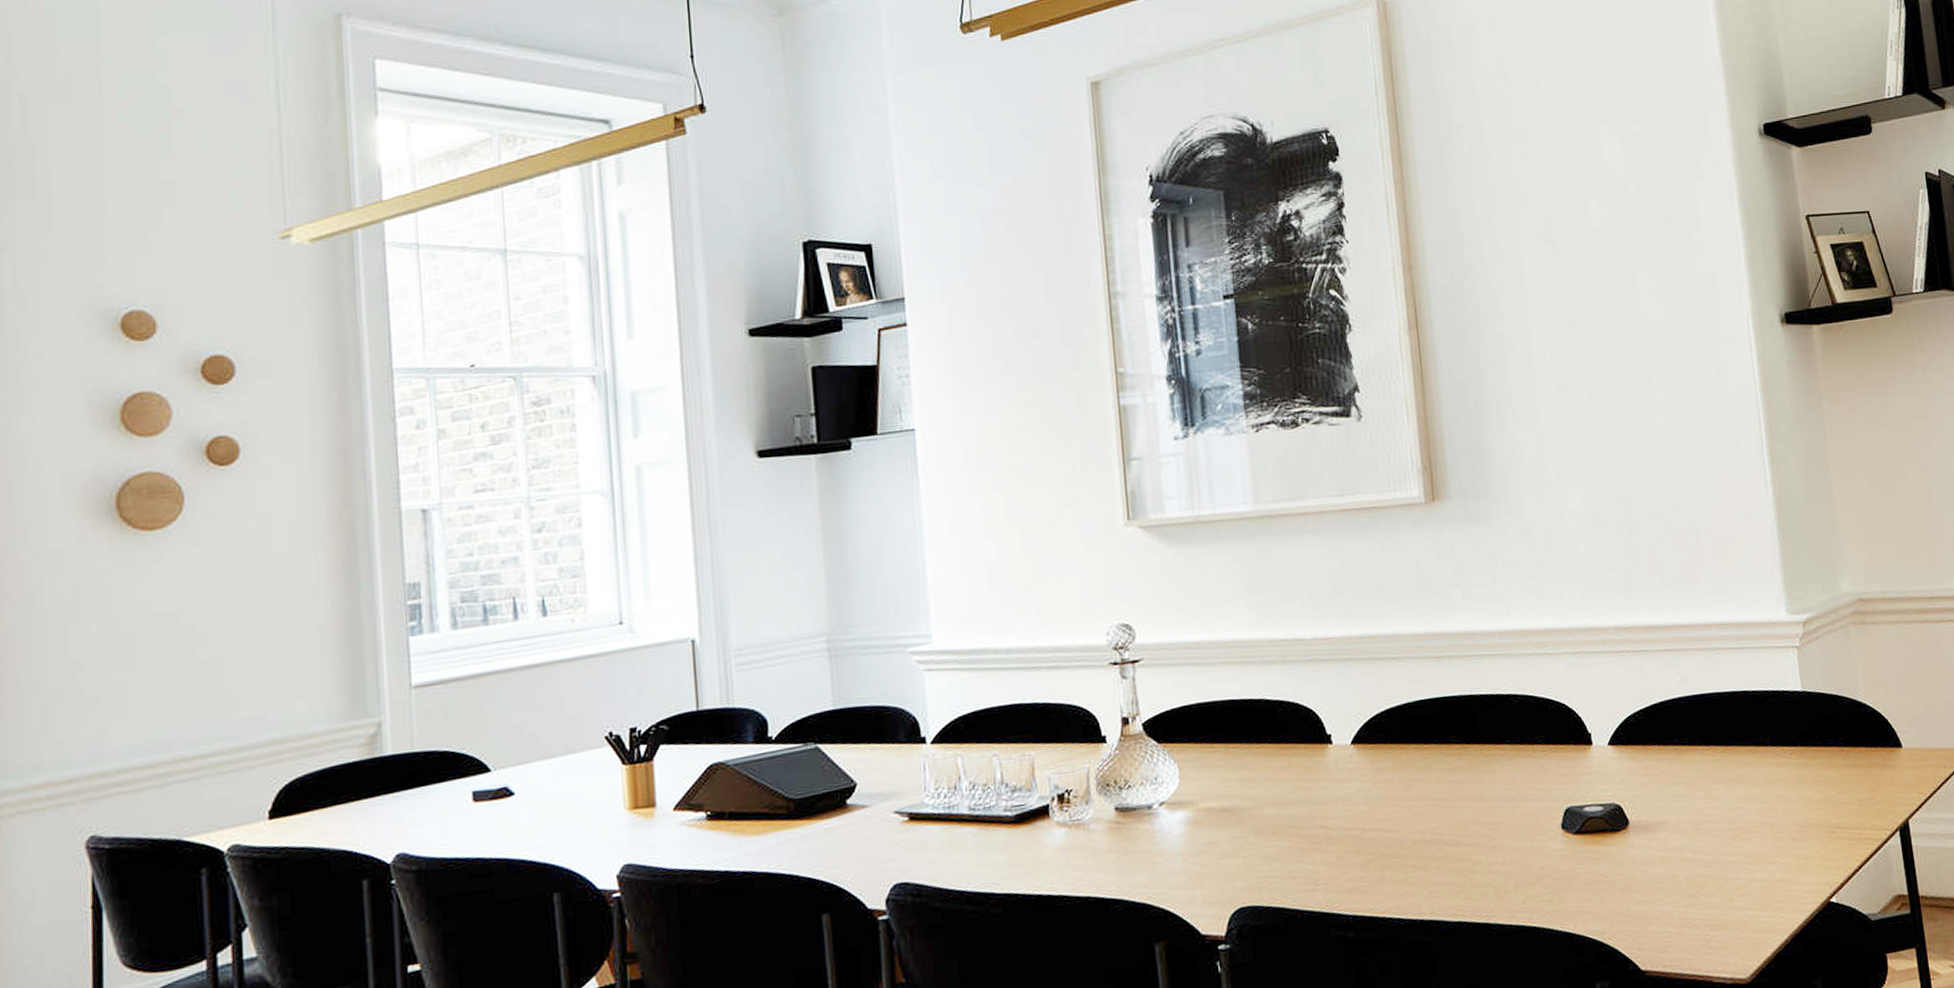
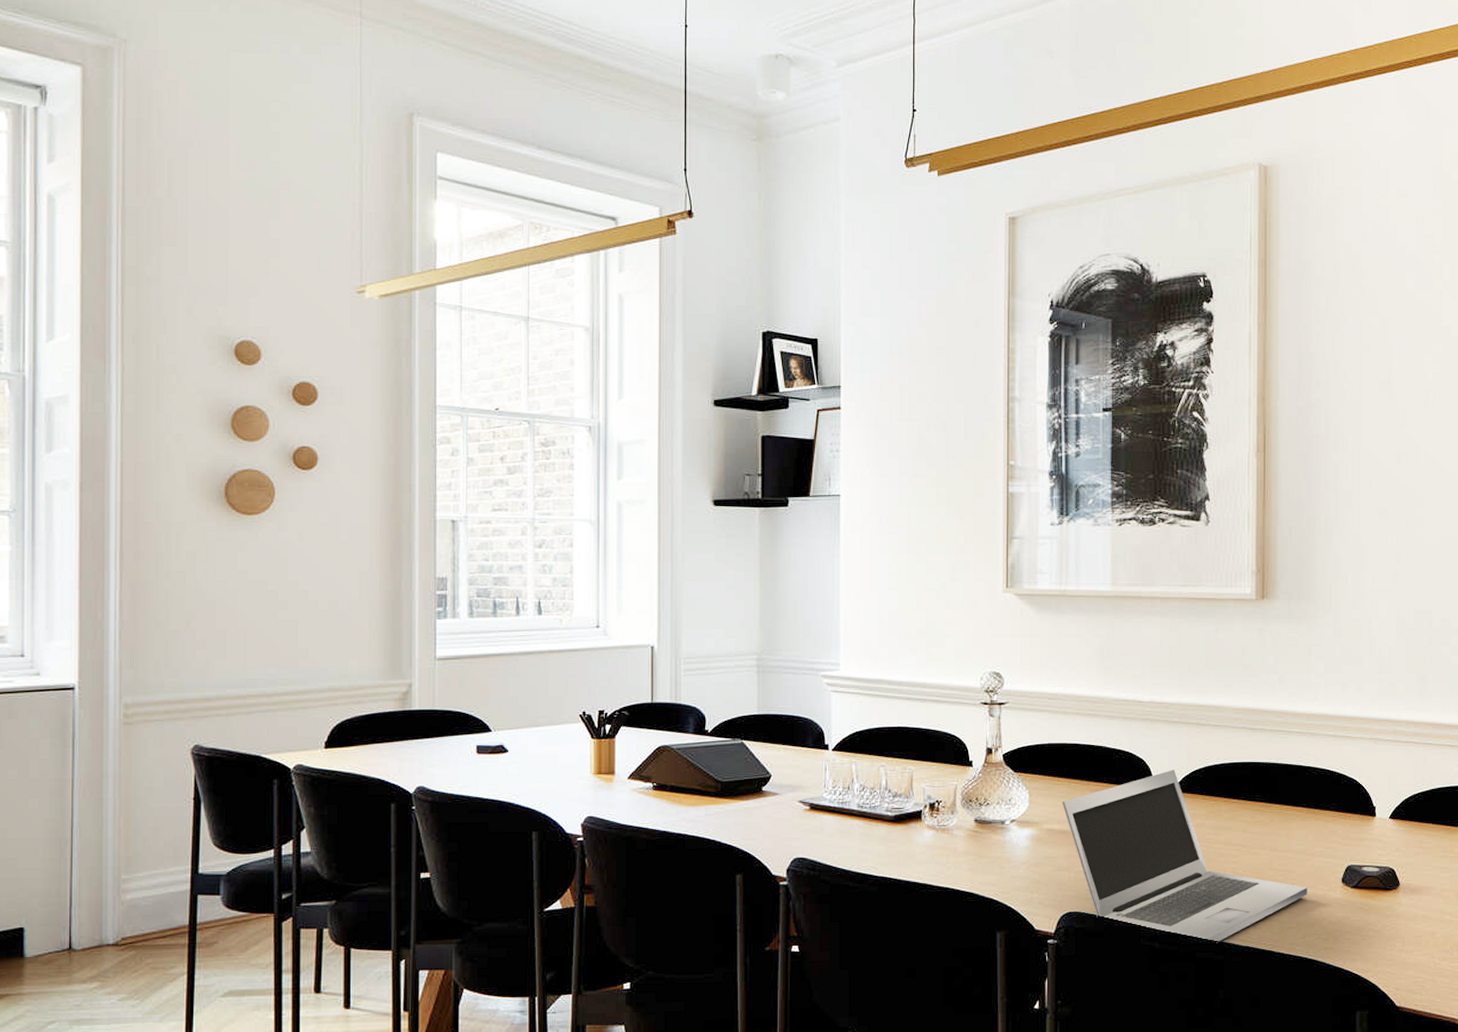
laptop: none [1219,717,1524,923] -> present [1062,770,1308,943]

